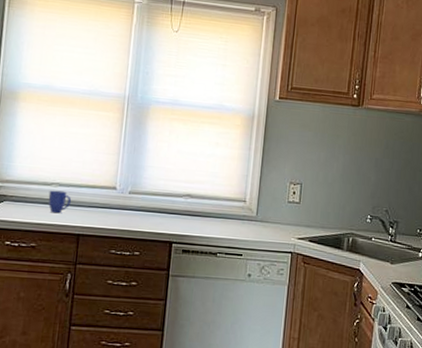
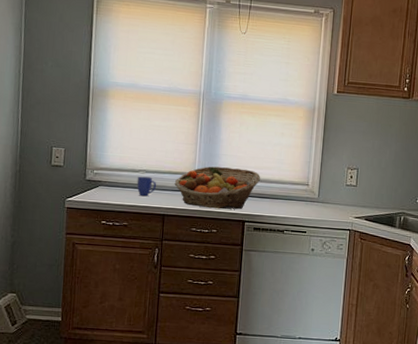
fruit basket: none [92,179,192,229] -> present [174,166,261,210]

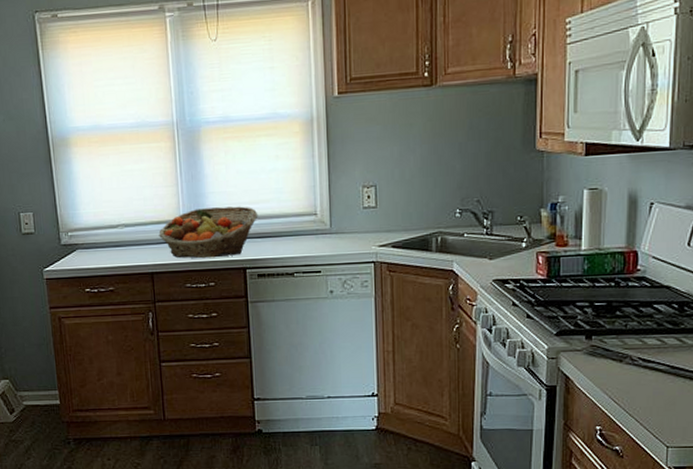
mug: present [136,176,157,197] -> none [116,231,140,255]

